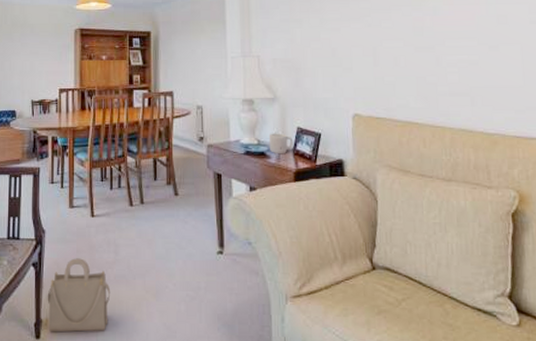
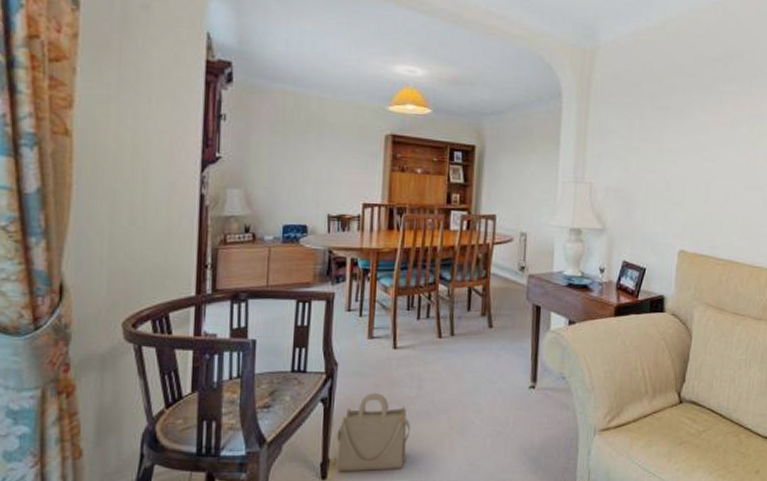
mug: present [268,133,293,155] -> none [592,265,617,288]

